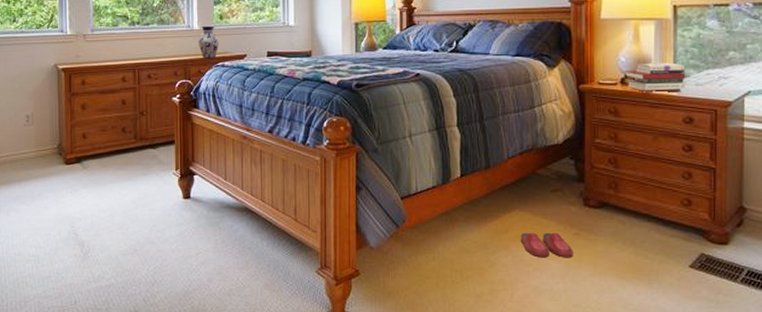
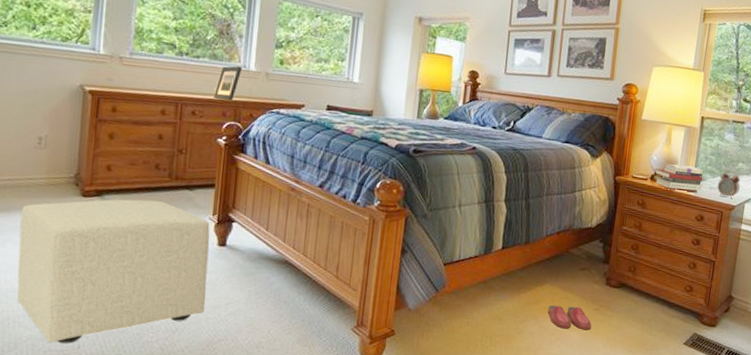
ottoman: none [19,162,178,300] -> present [17,199,210,344]
picture frame: none [165,27,187,61] -> present [214,66,242,101]
vase: present [198,25,220,59] -> none [252,68,277,105]
alarm clock: none [705,61,734,93] -> present [717,170,741,199]

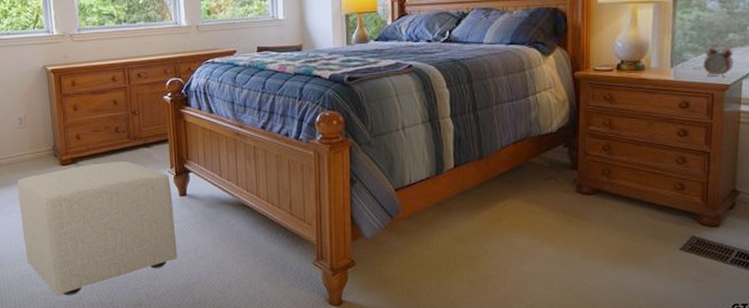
picture frame: present [214,66,242,101] -> none [154,24,175,59]
slippers: present [547,304,592,331] -> none [513,219,566,244]
books: present [655,163,703,192] -> none [621,46,683,77]

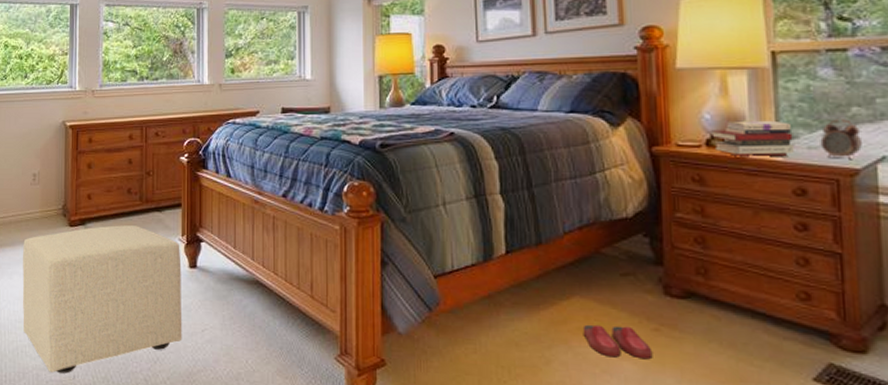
slippers: none [513,219,566,244] -> present [582,324,653,360]
books: none [621,46,683,77] -> present [711,120,794,156]

